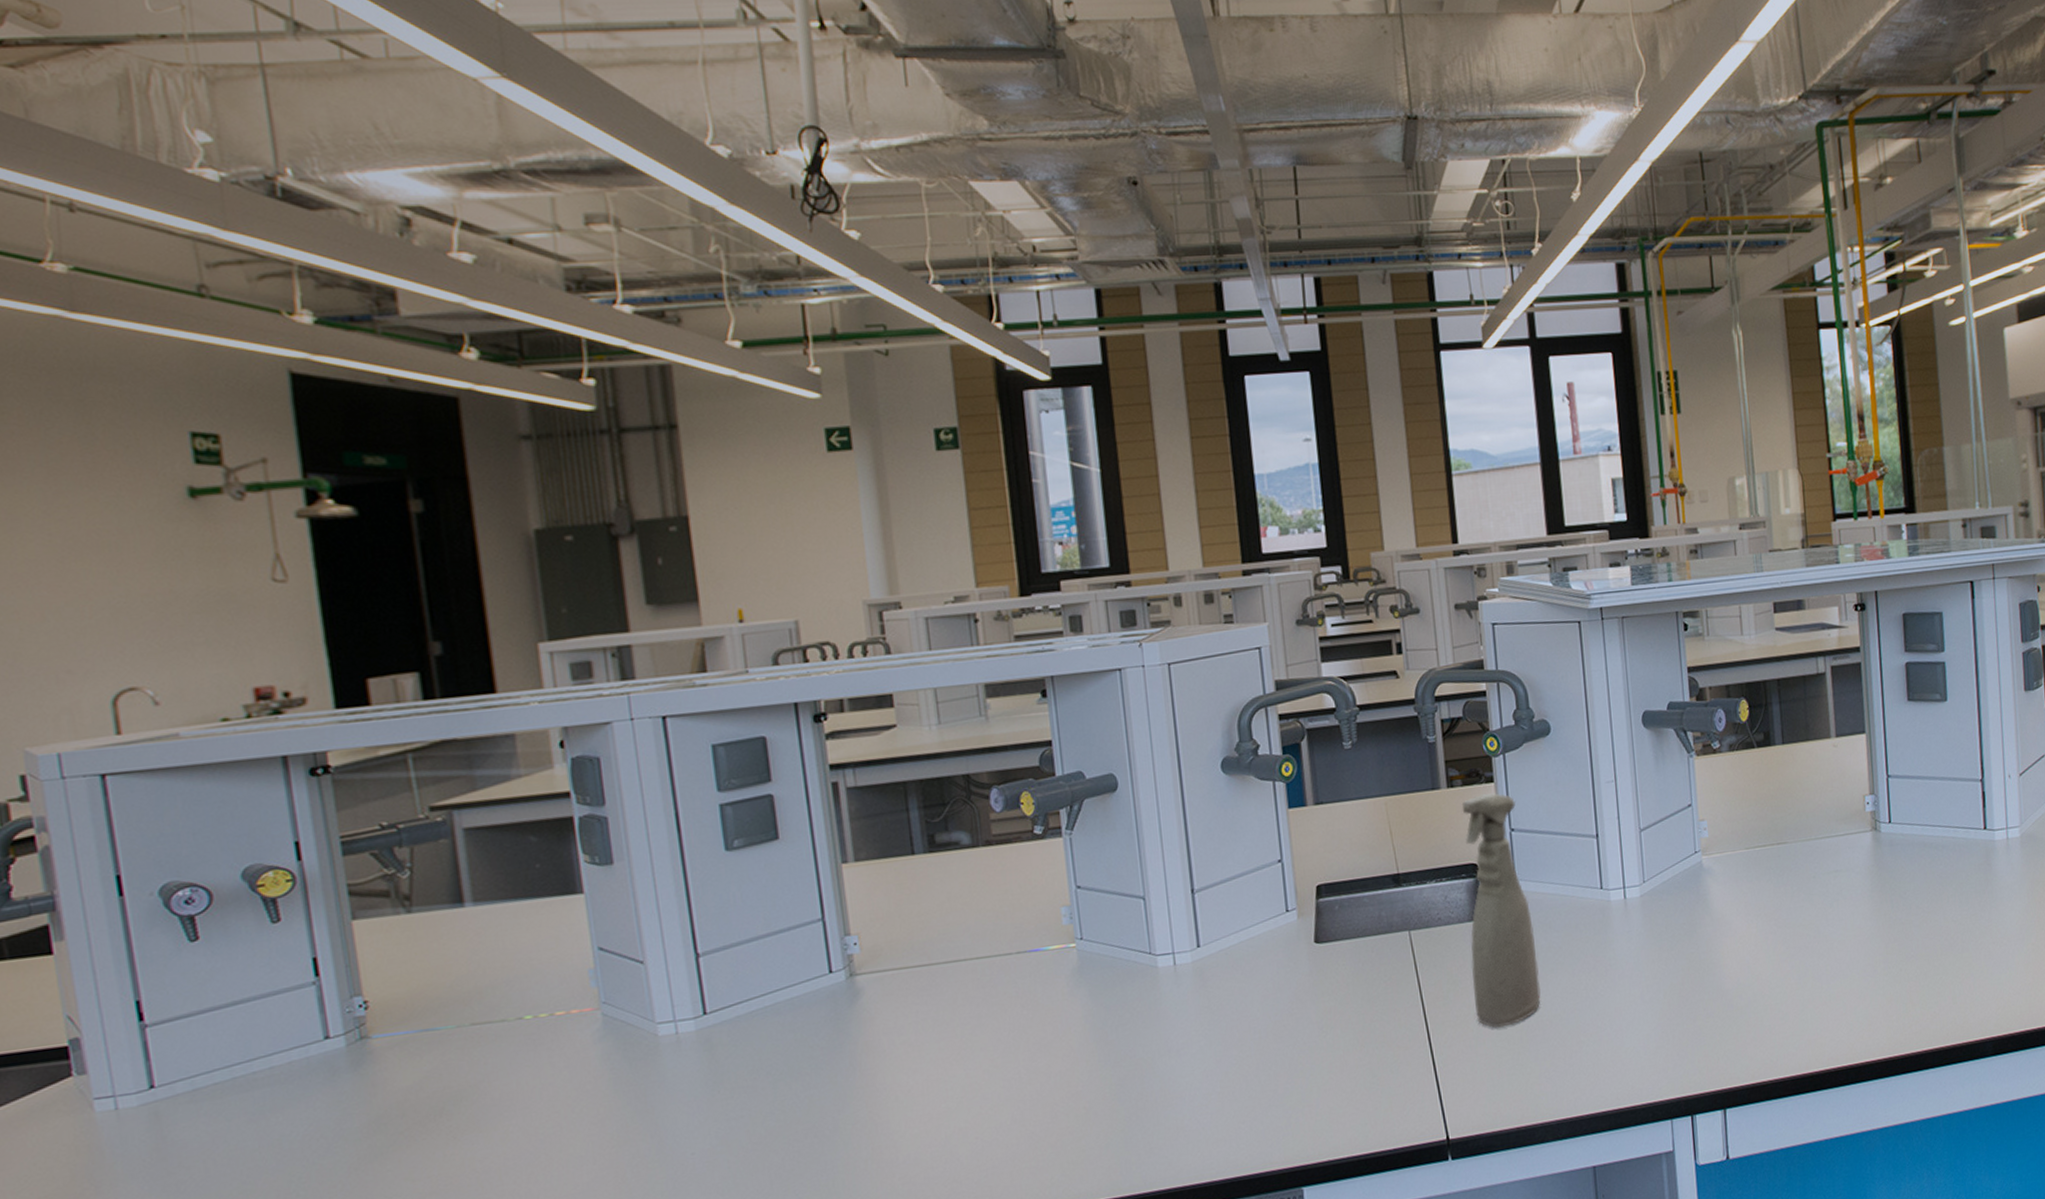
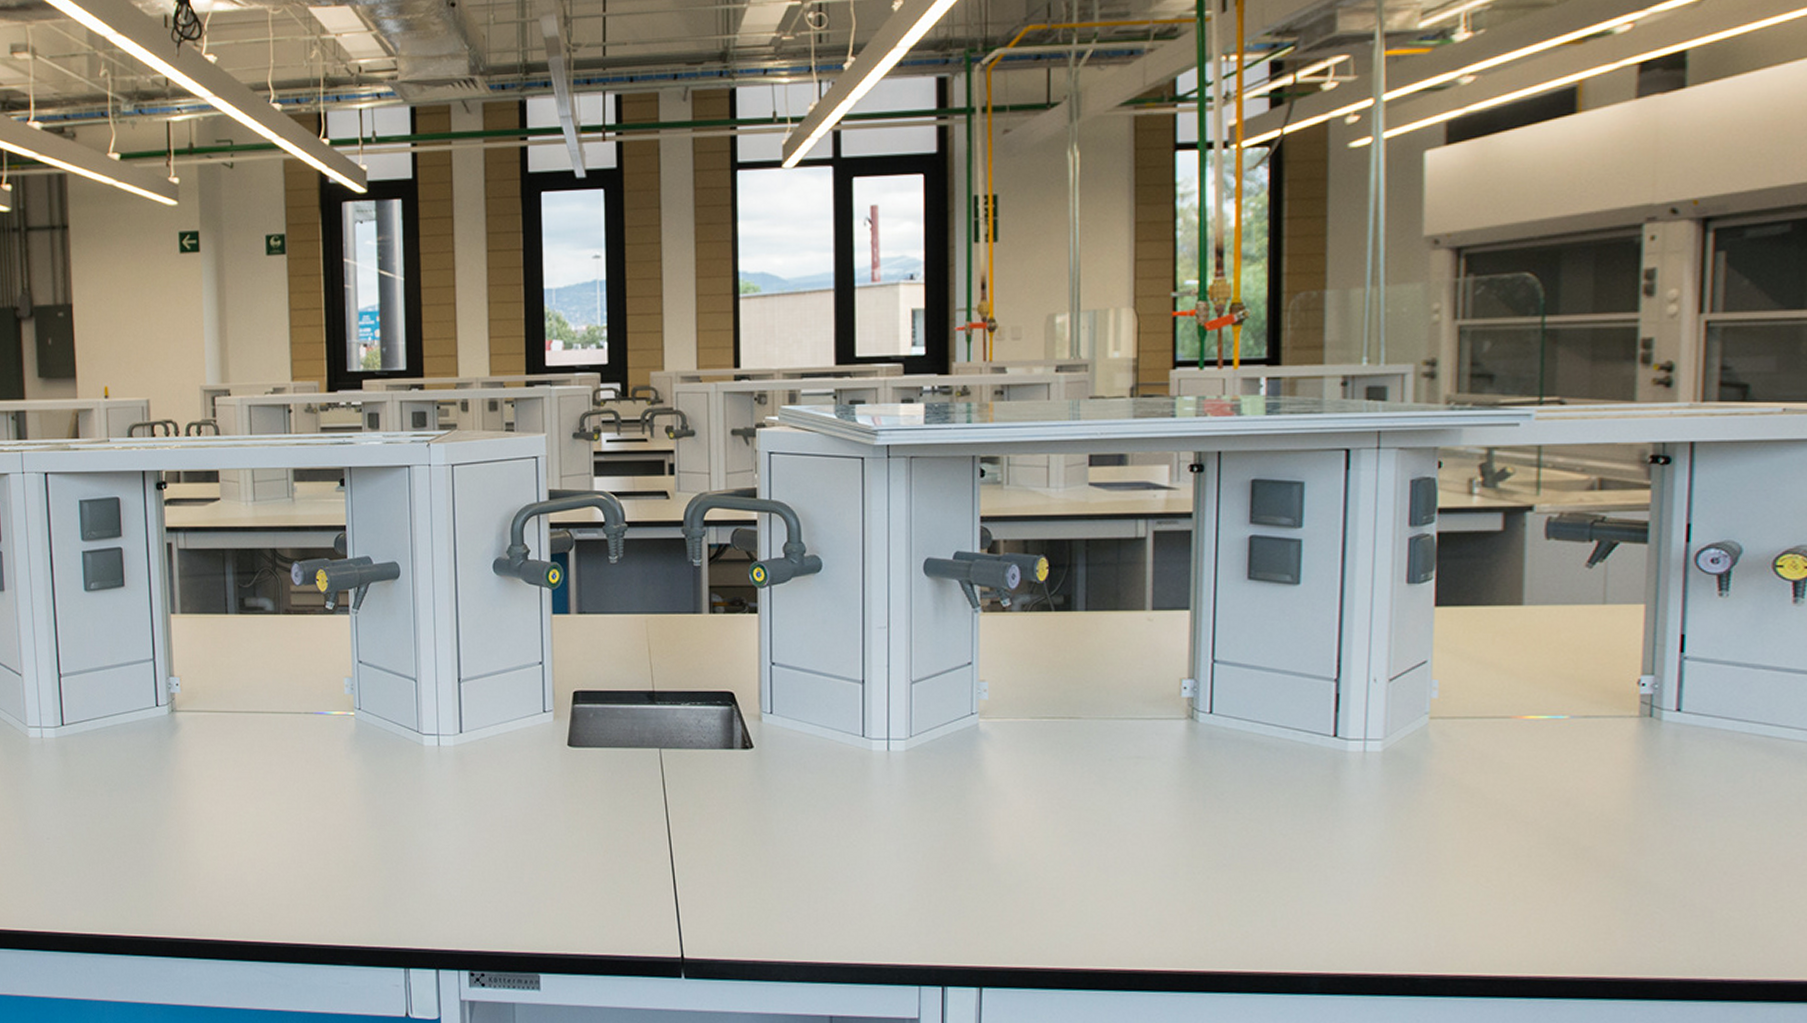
spray bottle: present [1461,793,1541,1028] -> none [719,624,789,859]

